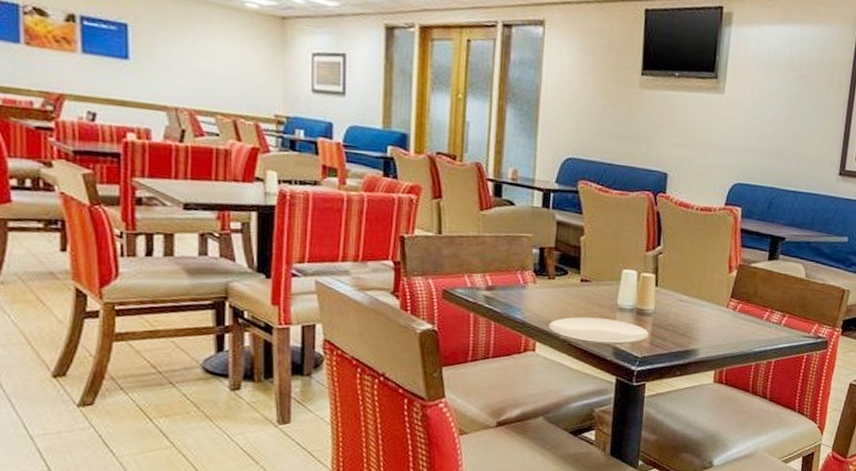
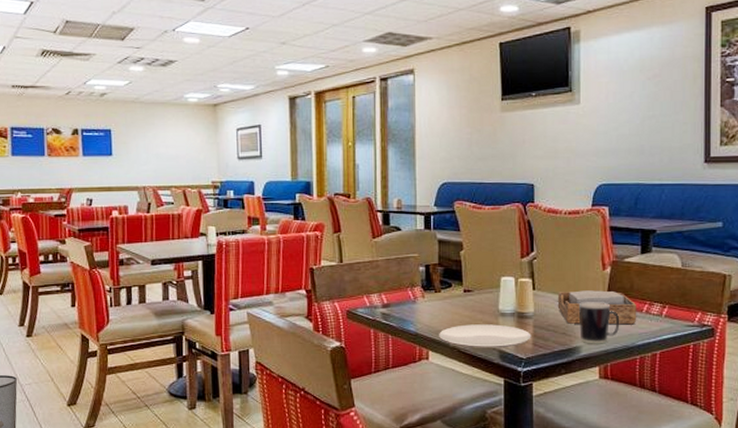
napkin holder: none [679,291,759,331] -> present [557,290,637,325]
mug: none [699,304,741,348] -> present [578,302,620,344]

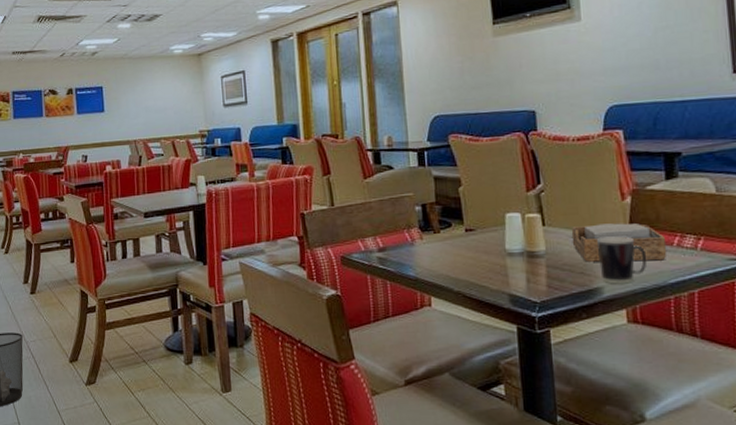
plate: present [439,324,531,348] -> none [441,265,545,293]

